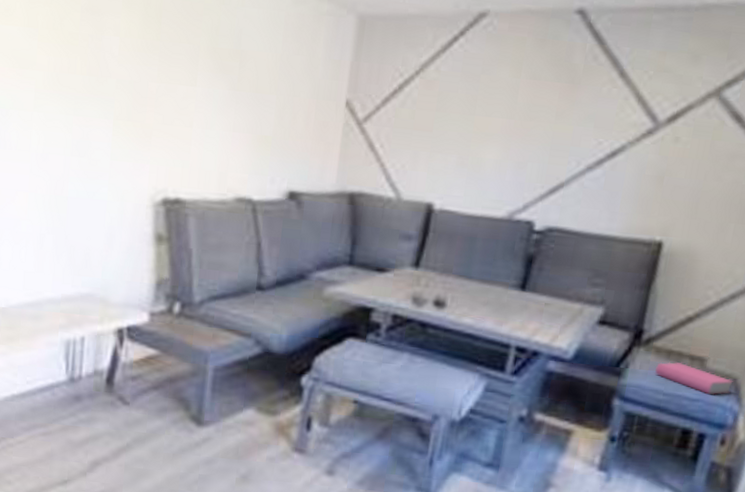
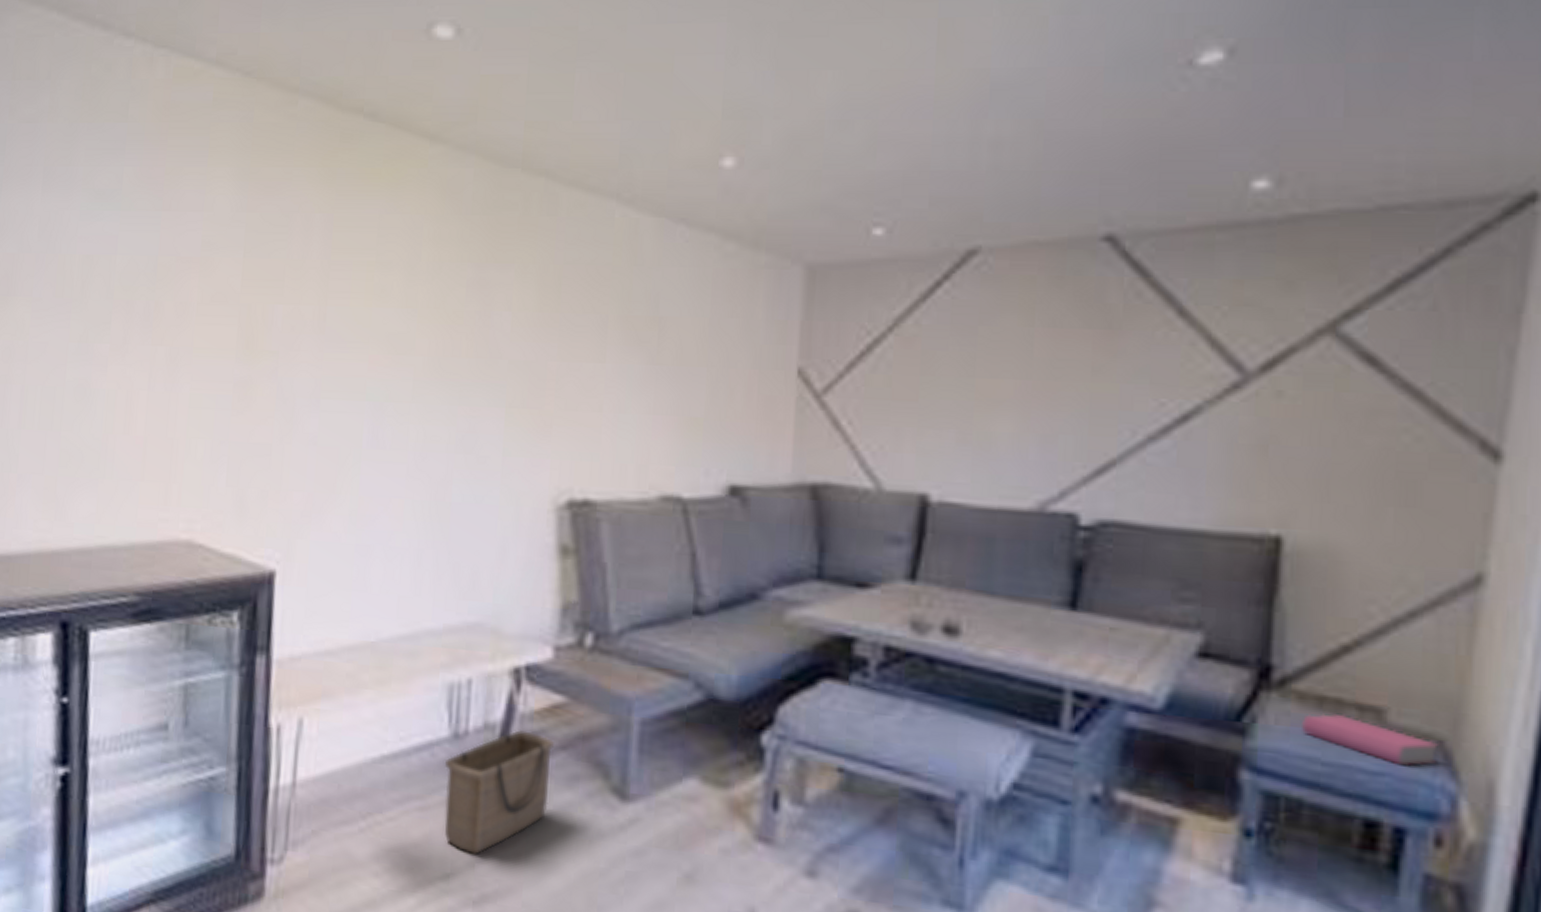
basket: none [62,375,148,466] -> present [444,730,554,854]

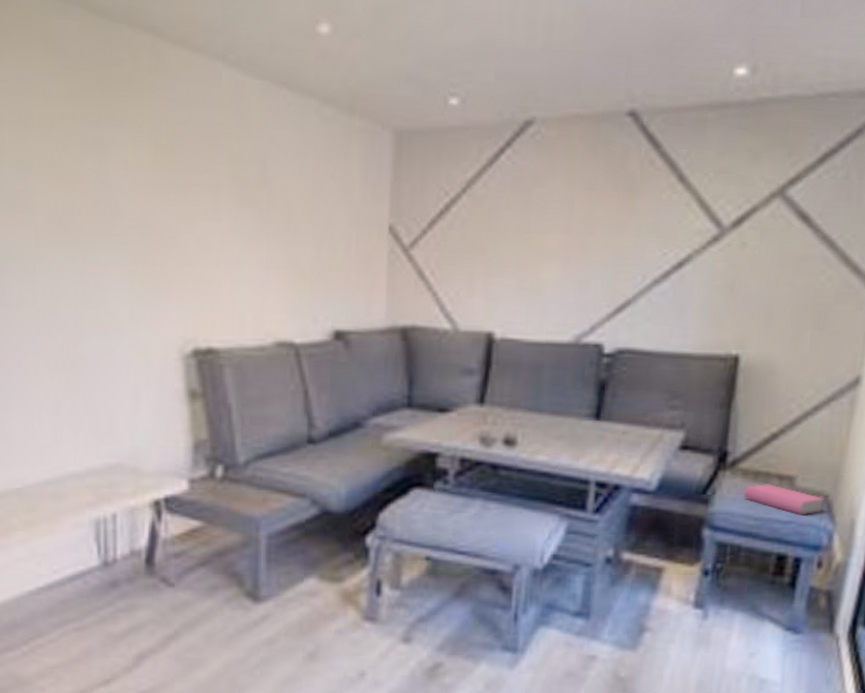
basket: present [444,730,554,854] -> none [96,553,194,660]

